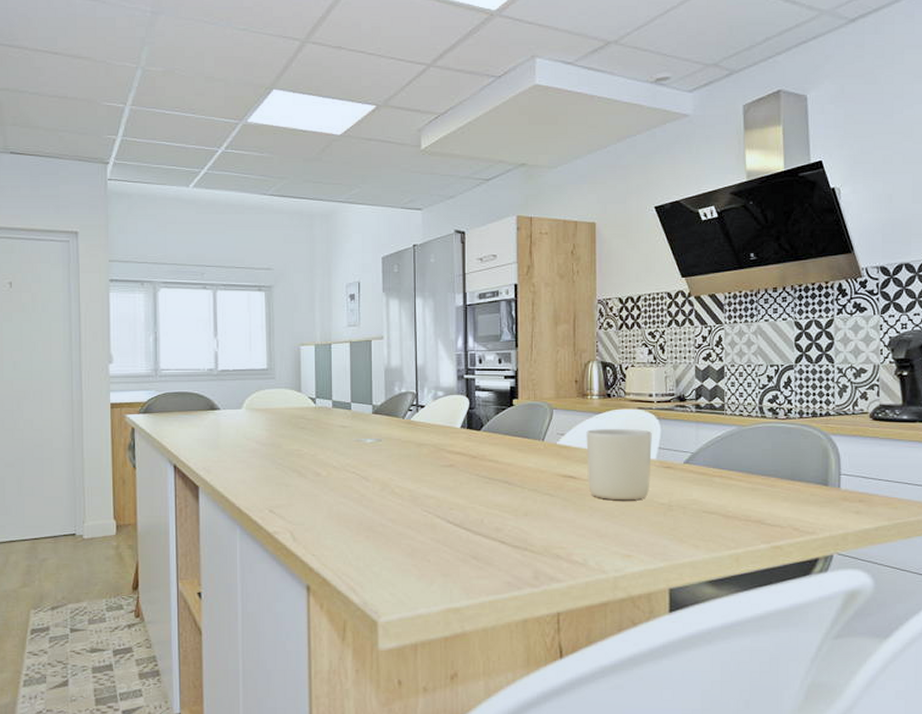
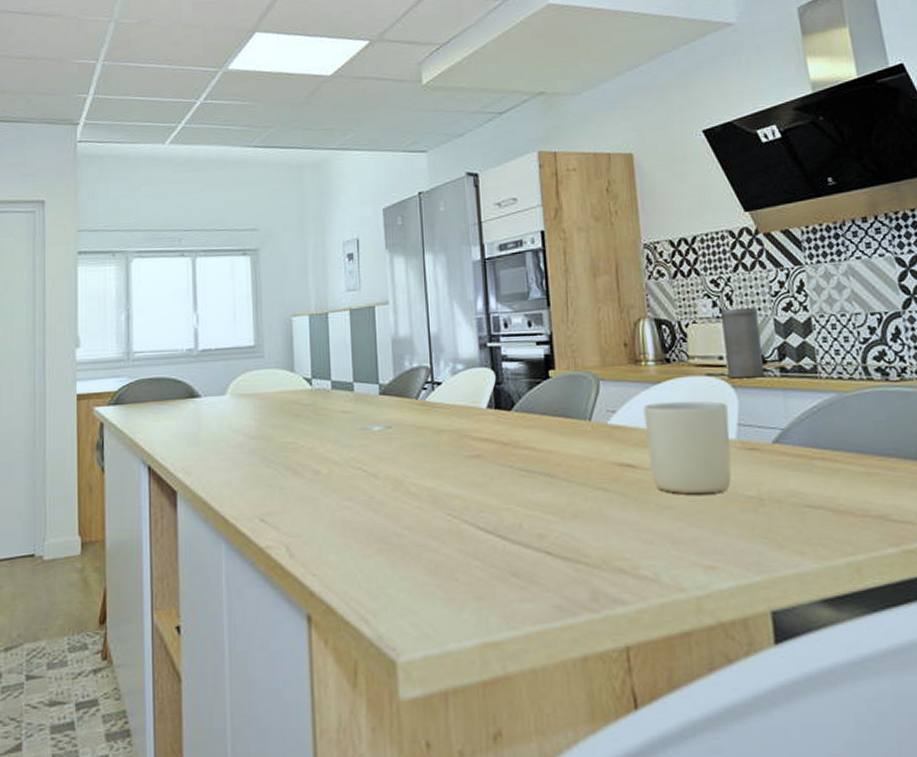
canister: none [654,356,684,412] -> present [720,307,765,379]

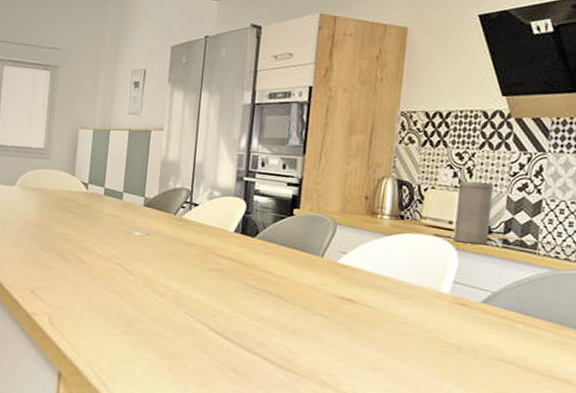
mug: present [643,401,732,495] -> none [367,251,447,336]

